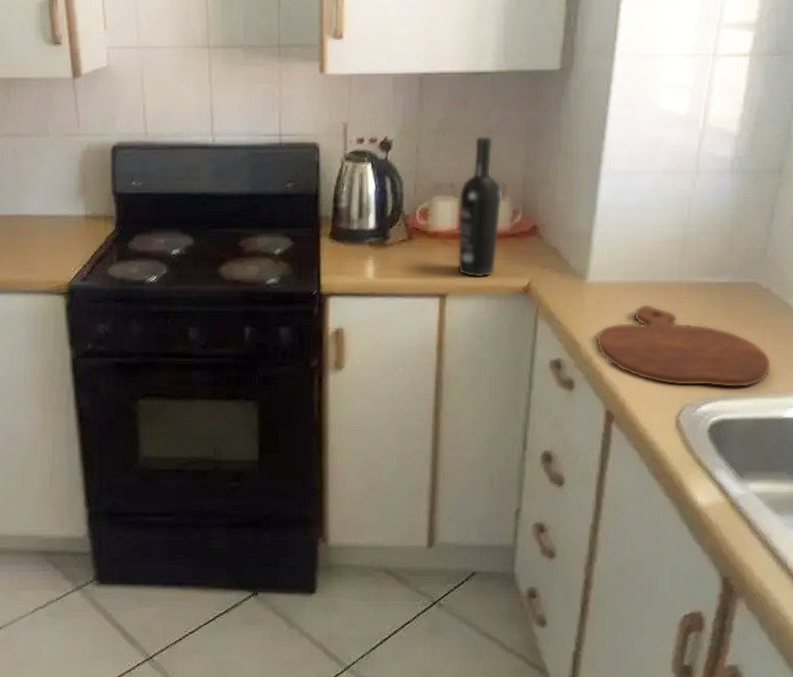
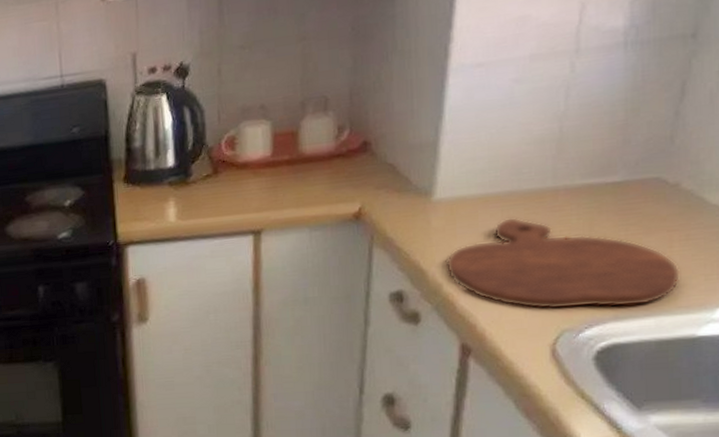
wine bottle: present [457,135,503,278] -> none [271,43,325,209]

